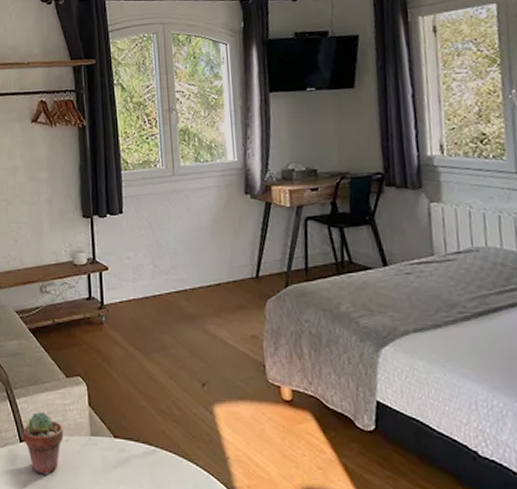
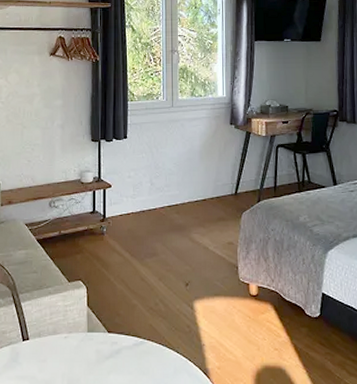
potted succulent: present [23,411,64,475] -> none [26,312,63,369]

